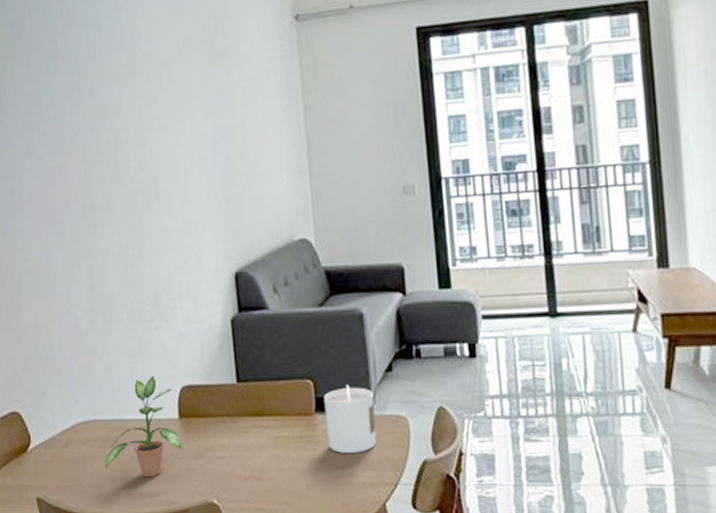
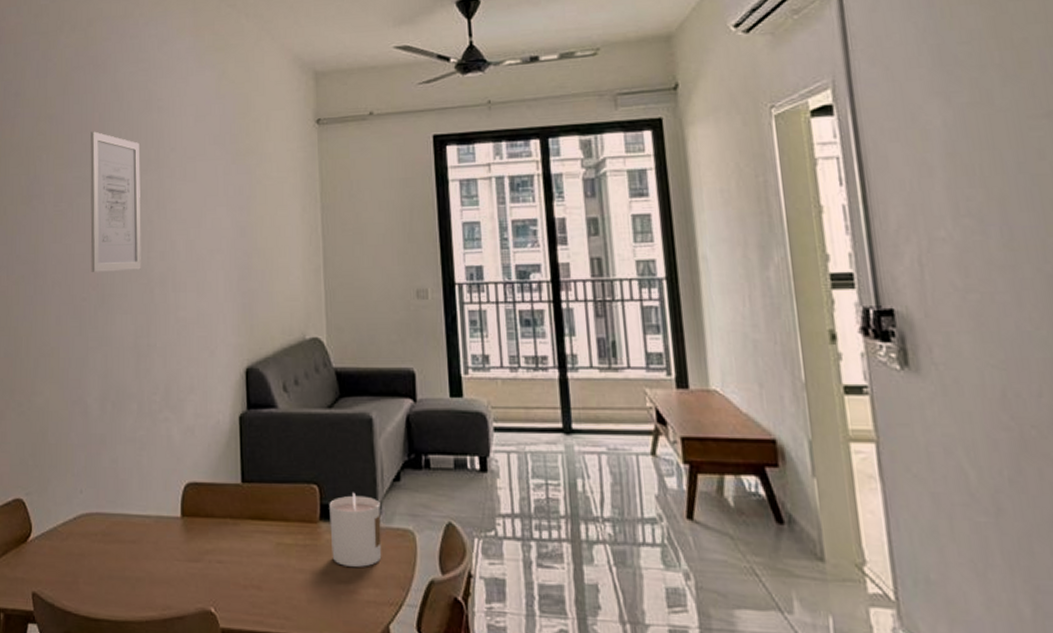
wall art: none [56,37,121,185] -> present [90,131,141,272]
potted plant: present [104,375,183,478] -> none [103,470,183,579]

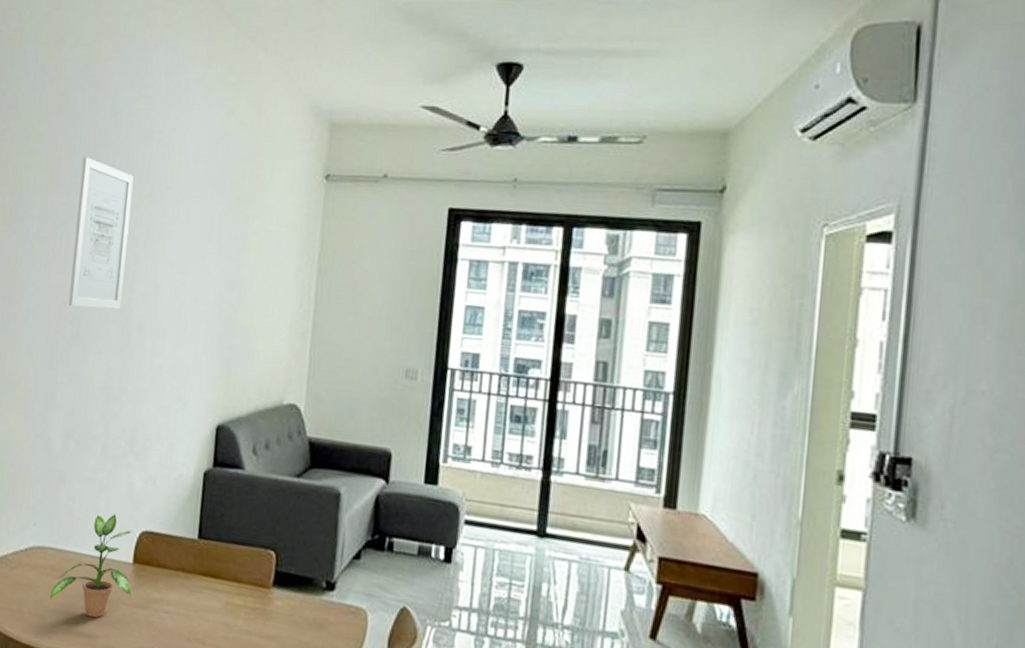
potted plant: none [103,470,183,579] -> present [49,514,132,618]
candle: present [329,492,382,567] -> none [280,564,336,638]

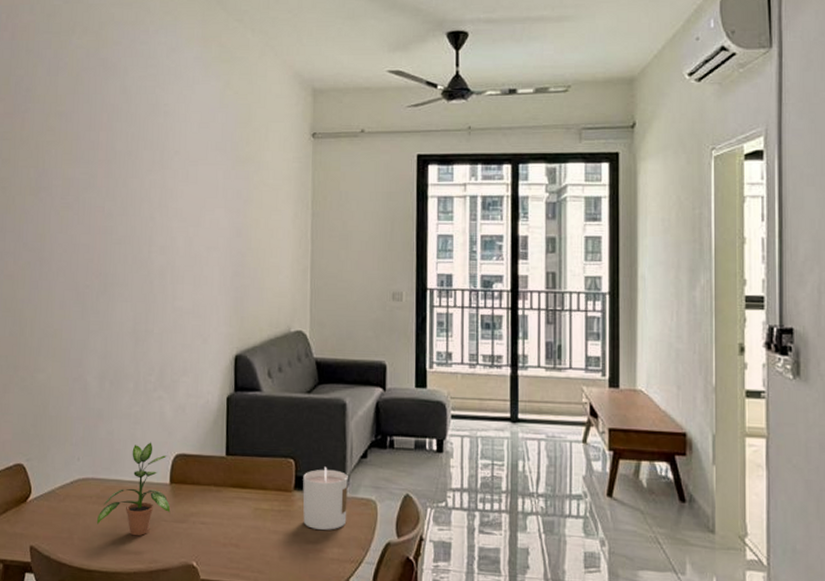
wall art: present [68,157,134,310] -> none [94,130,145,263]
candle: none [280,564,336,638] -> present [302,466,348,530]

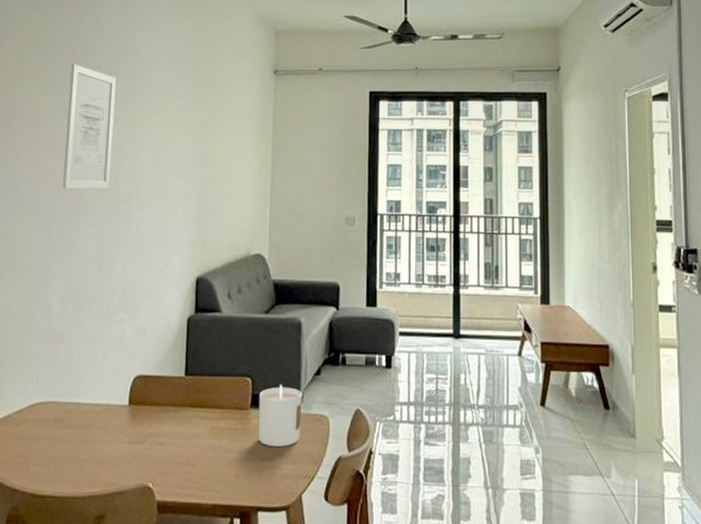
wall art: none [94,130,145,263] -> present [62,64,116,189]
potted plant: present [96,442,171,536] -> none [52,364,128,459]

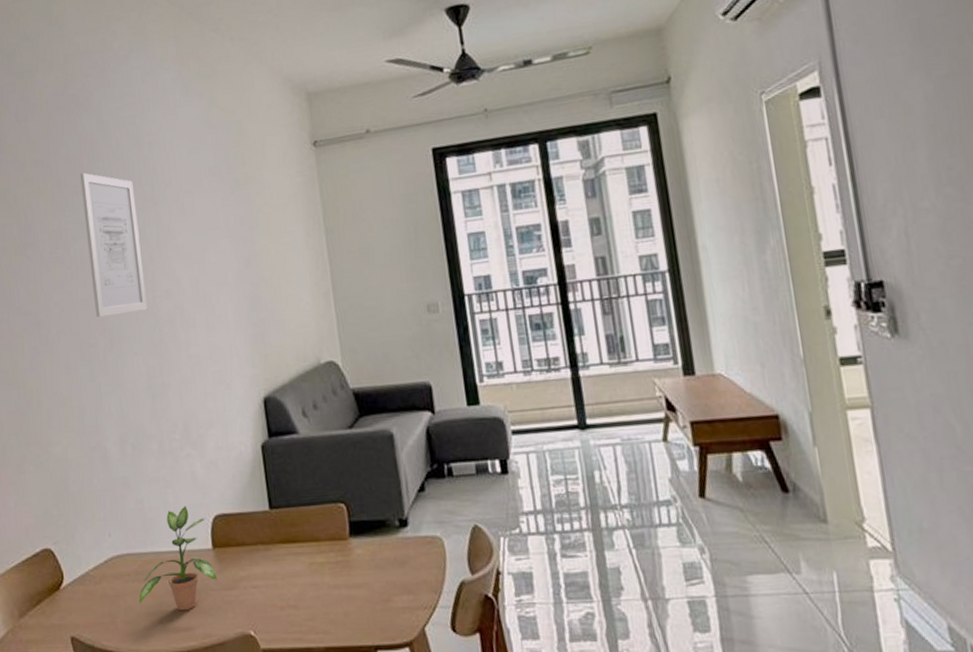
potted plant: none [52,364,128,459] -> present [138,506,218,611]
candle: present [258,384,302,447] -> none [357,507,413,578]

